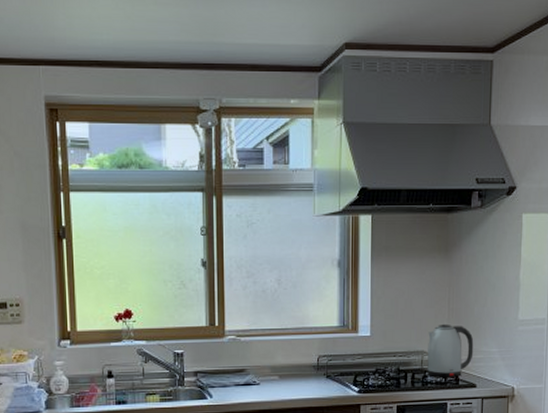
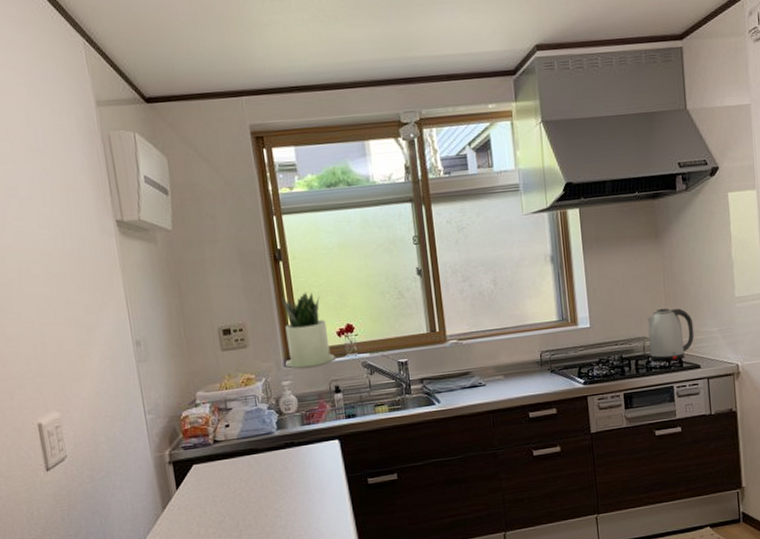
planter: none [60,273,111,351] -> present [281,292,335,370]

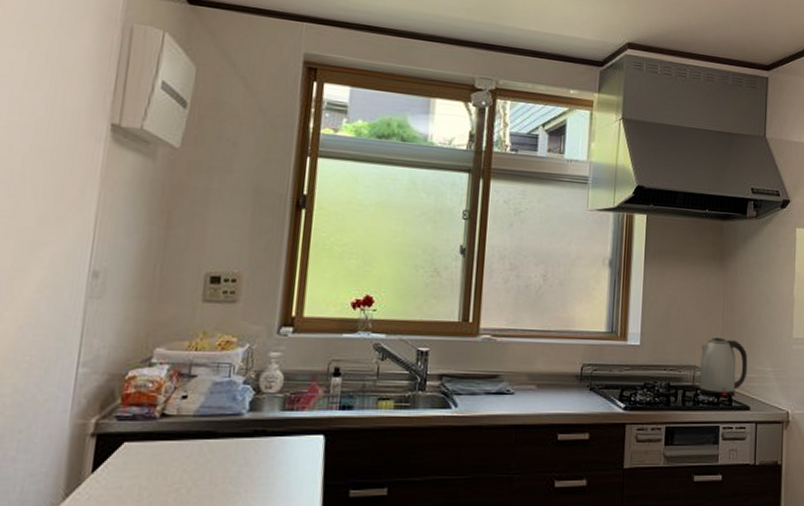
planter: present [281,292,335,370] -> none [280,249,343,341]

